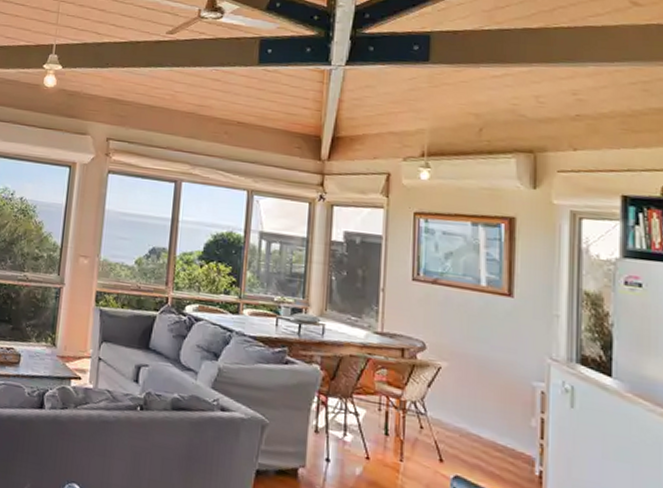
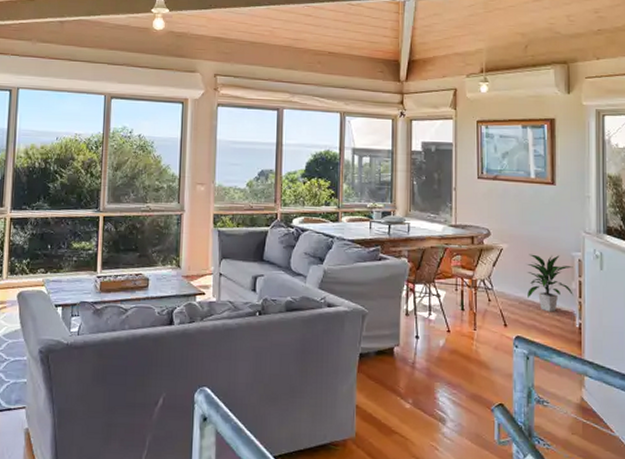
indoor plant: none [471,377,534,453] -> present [526,254,573,312]

